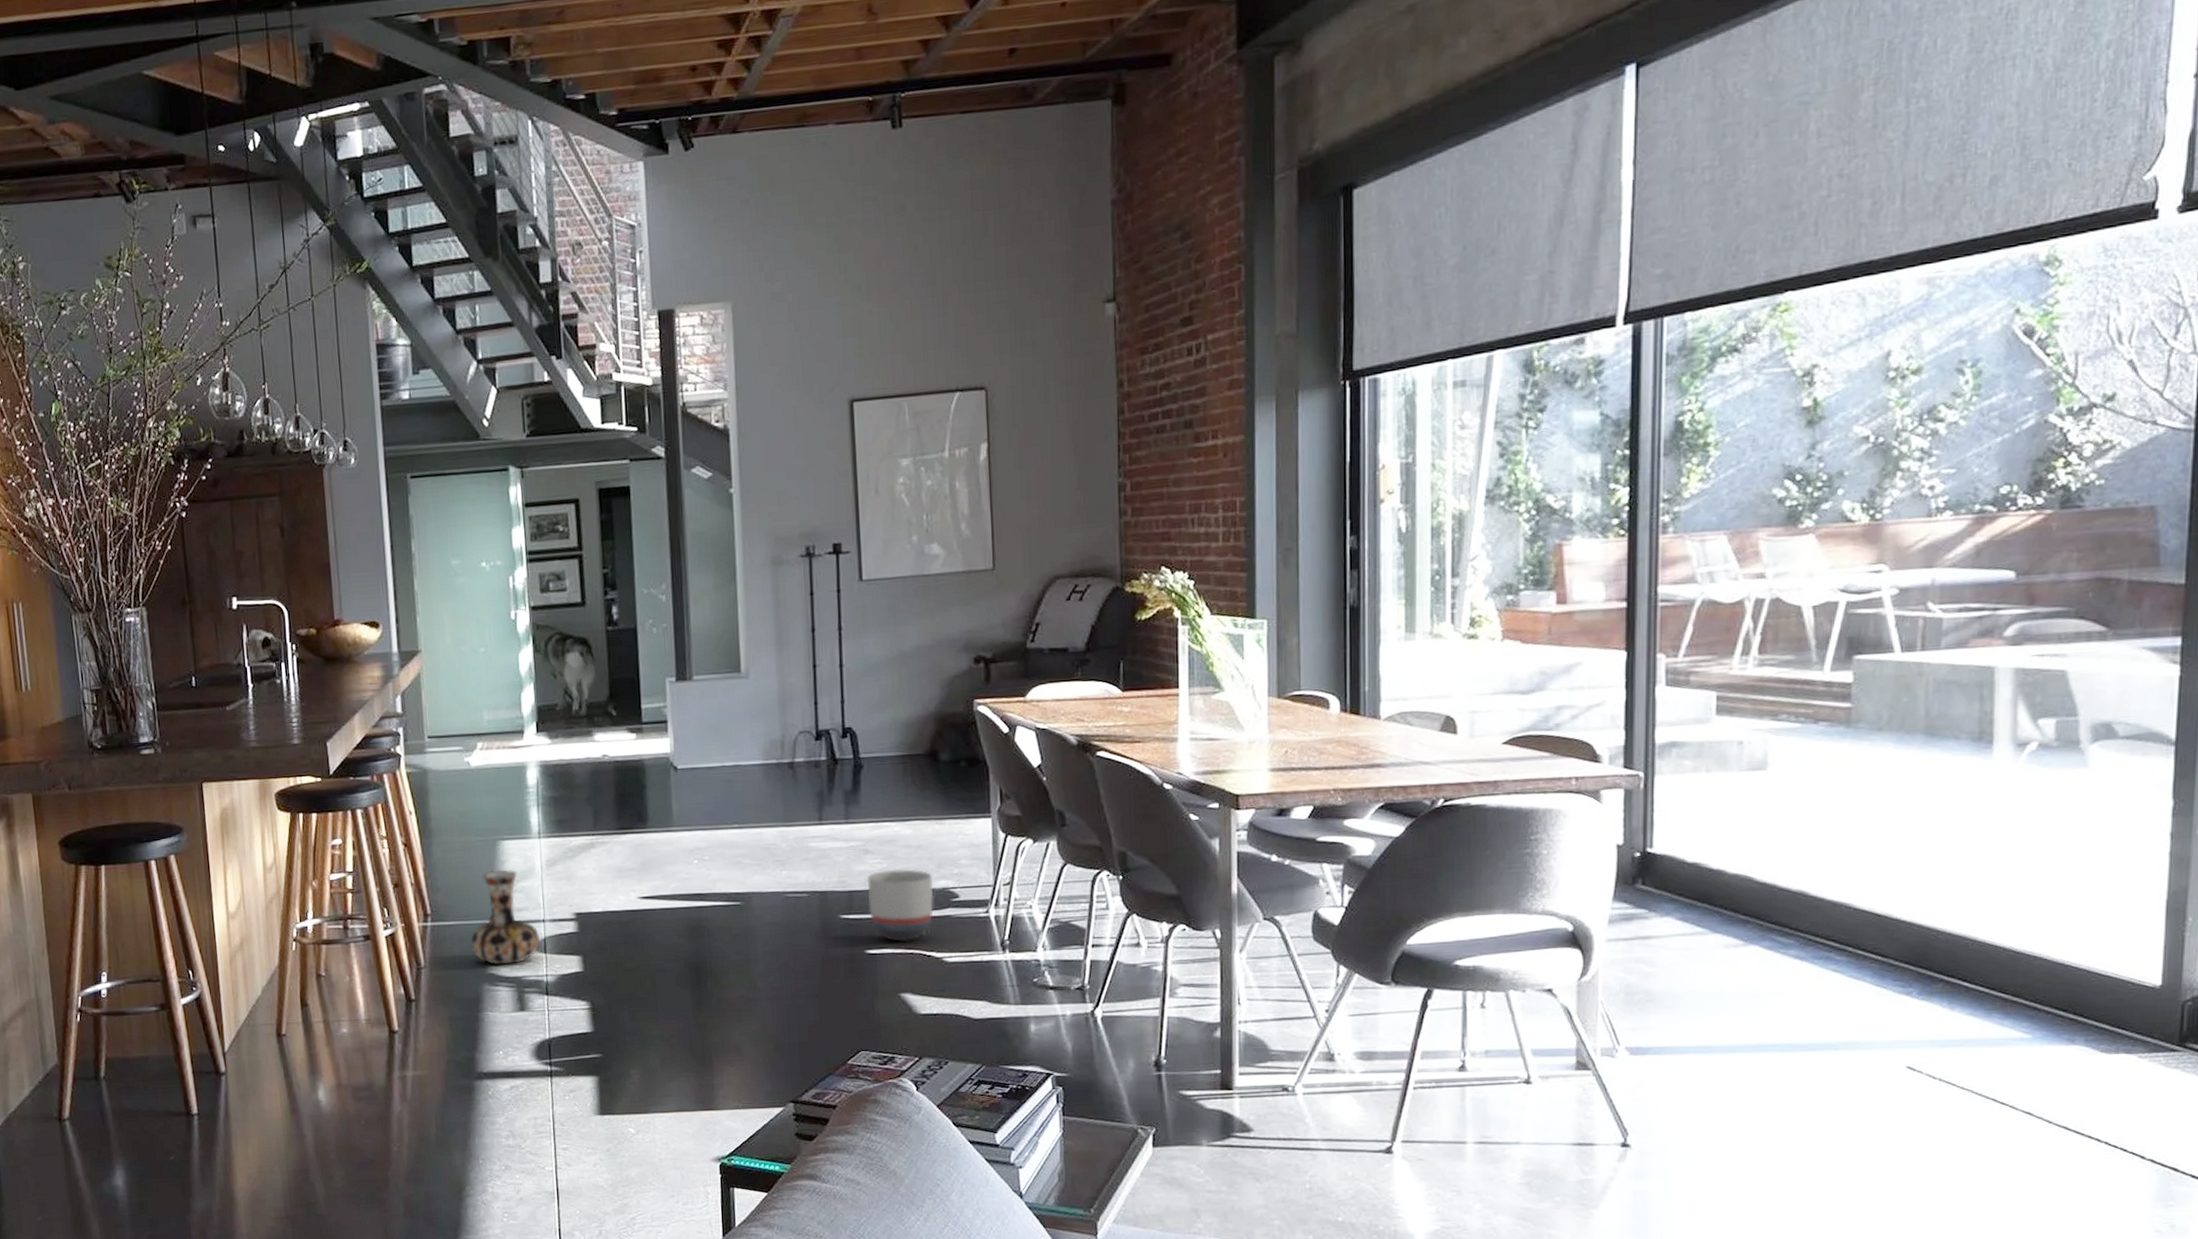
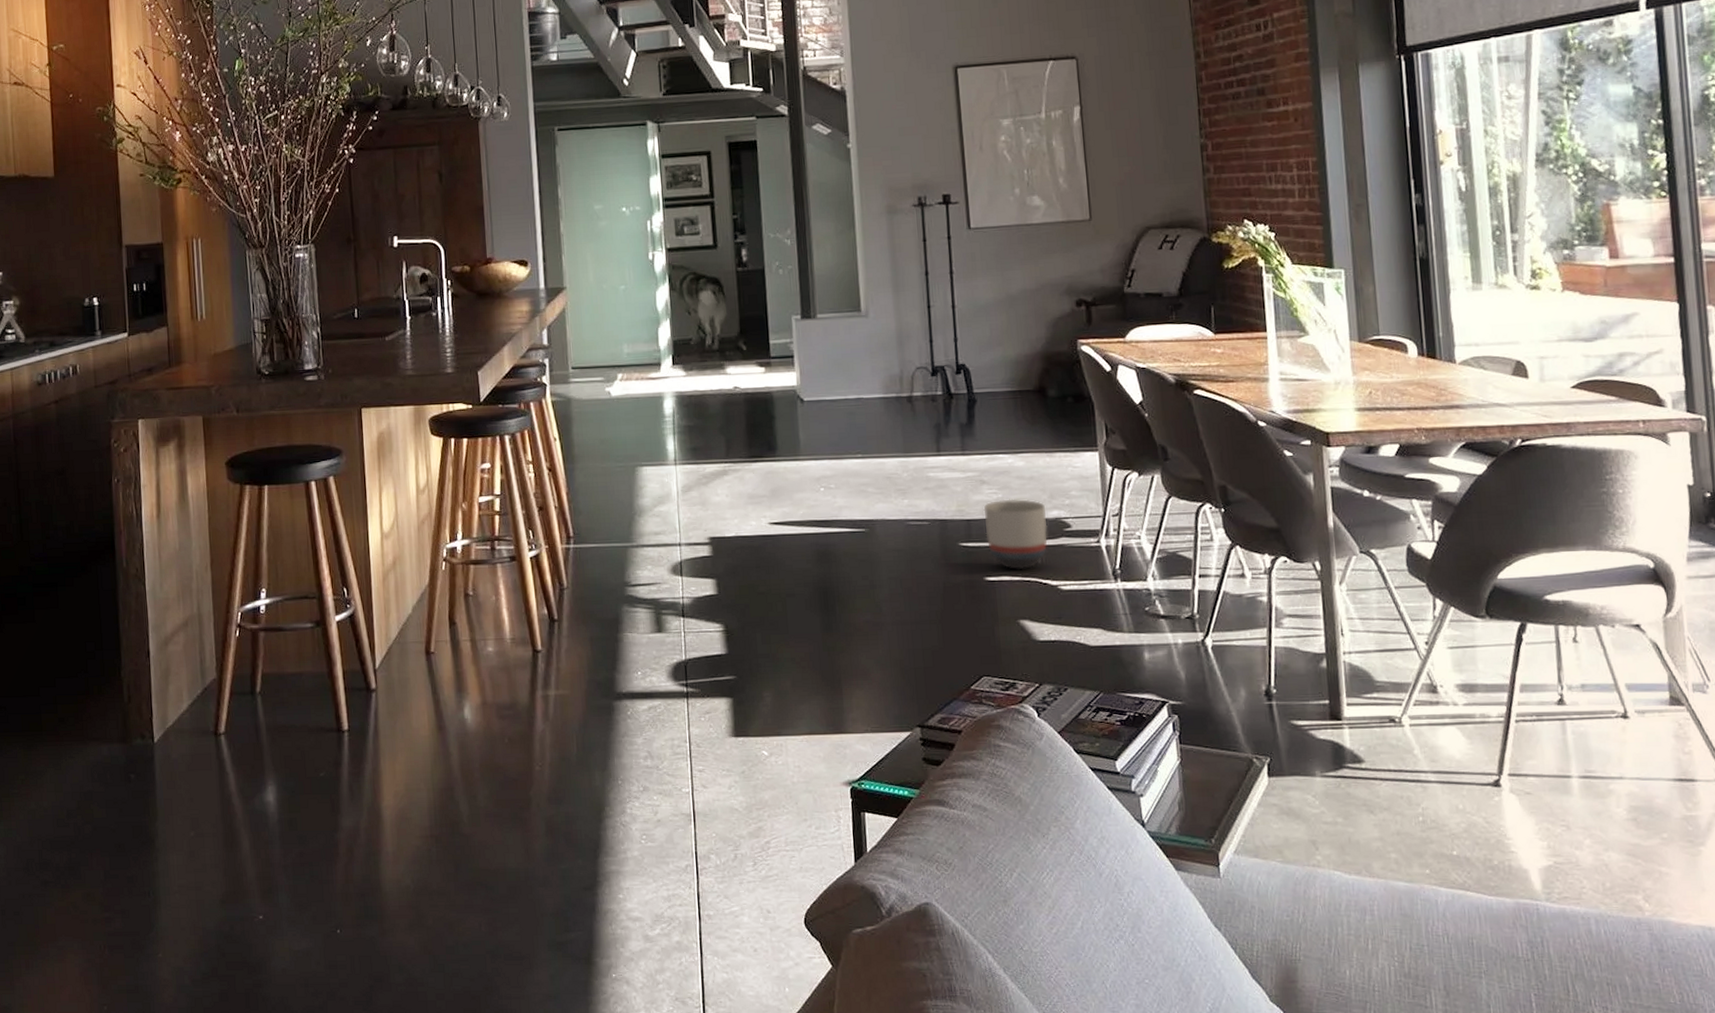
vase: present [470,870,541,966] -> none [610,495,677,587]

